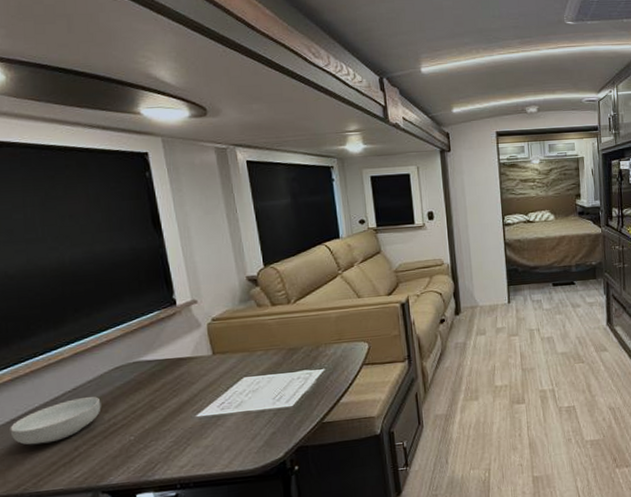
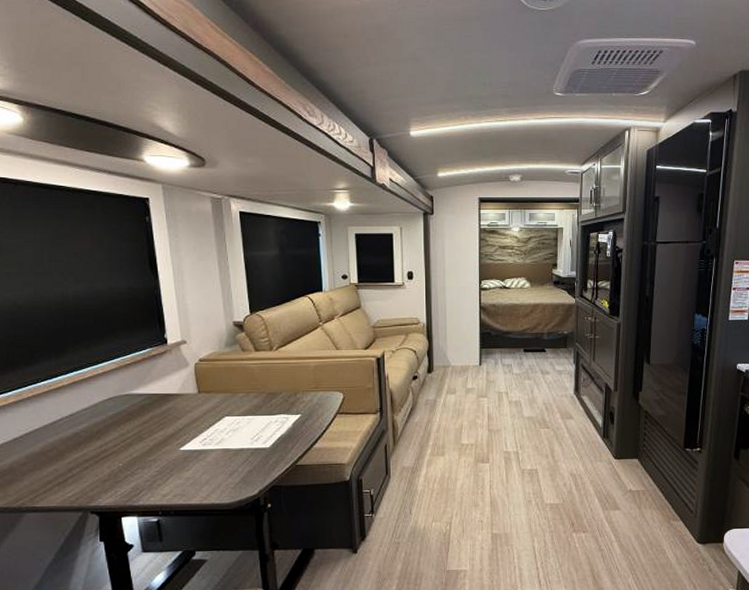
cereal bowl: present [10,397,101,445] -> none [12,424,94,464]

